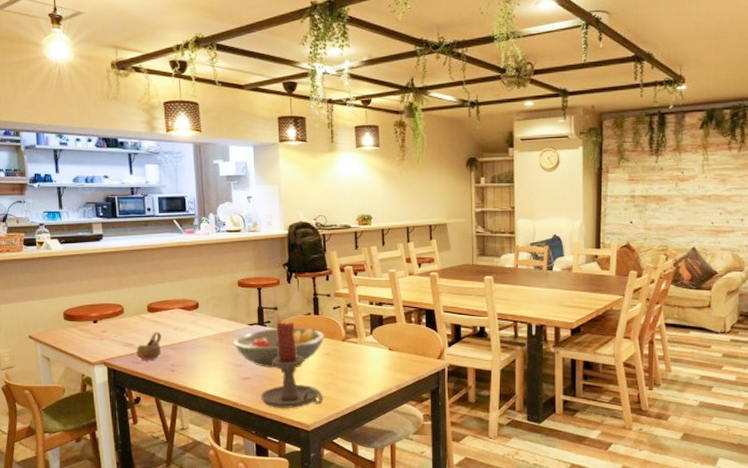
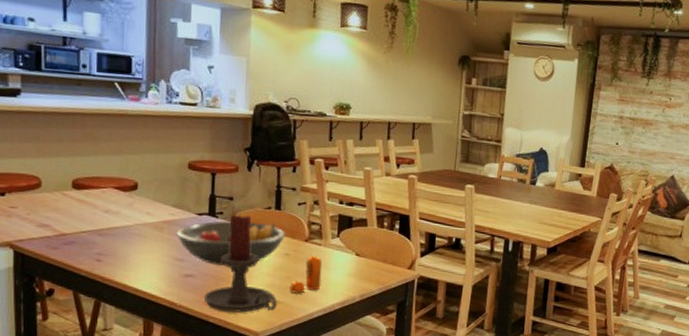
cup: present [136,332,162,360] -> none [53,213,87,246]
pepper shaker: none [333,353,360,388] -> present [289,255,322,294]

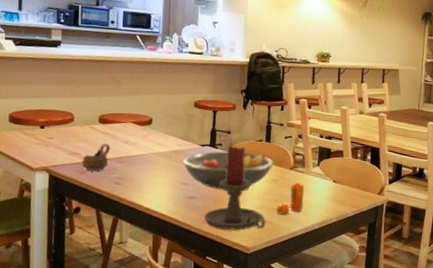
cup: none [53,213,87,246] -> present [82,143,110,171]

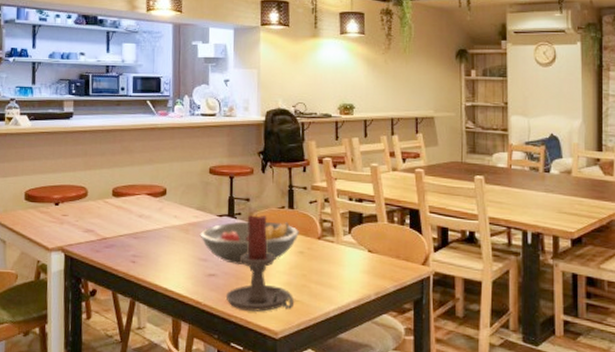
cup: present [82,143,110,171] -> none [97,218,125,249]
pepper shaker: present [276,181,304,215] -> none [305,253,336,292]

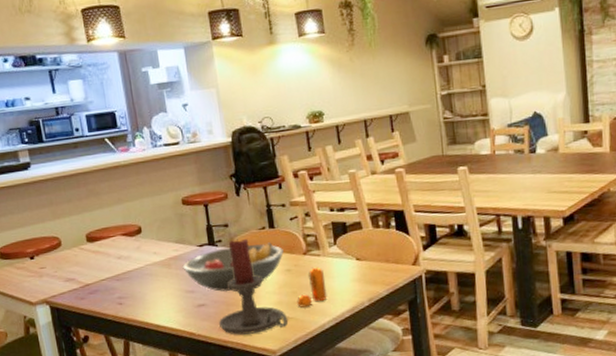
pepper shaker: none [305,253,336,292] -> present [297,267,327,308]

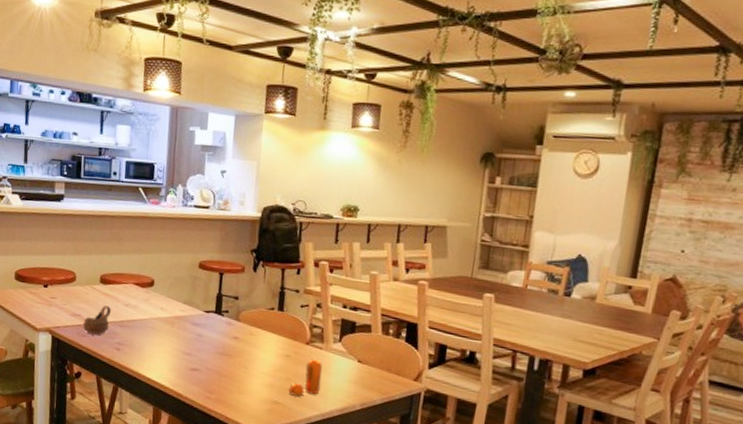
cup: none [79,263,107,295] -> present [83,305,111,335]
fruit bowl: present [182,242,284,292] -> none [185,319,287,363]
candle holder: present [218,239,289,335] -> none [207,313,276,411]

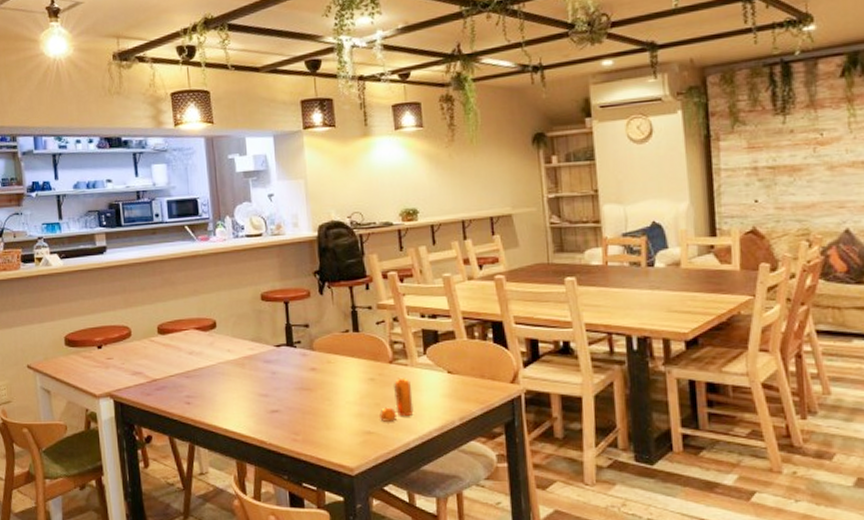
cup: present [83,305,111,335] -> none [146,357,175,391]

